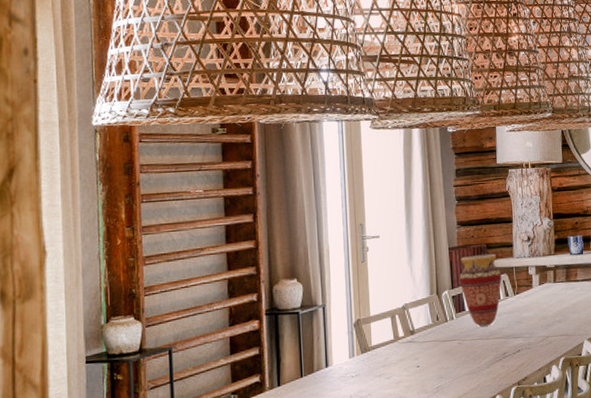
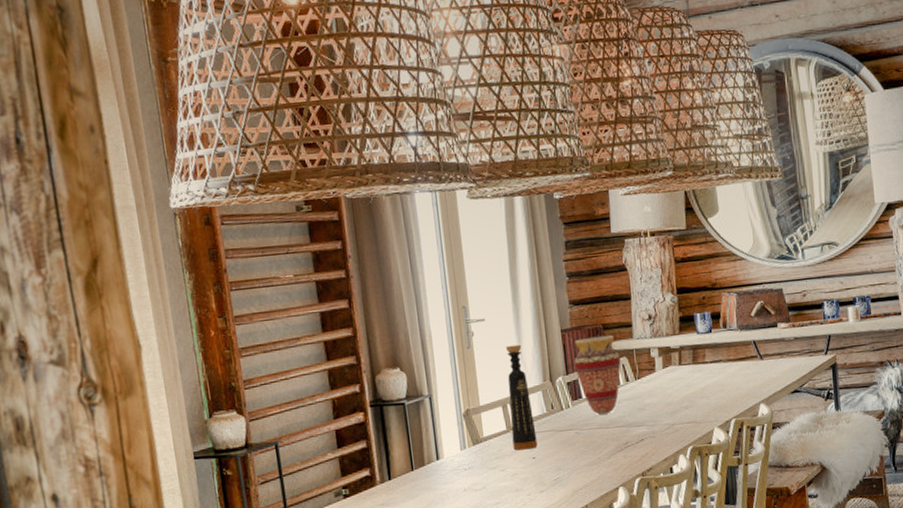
bottle: none [397,260,422,359] -> present [505,344,538,451]

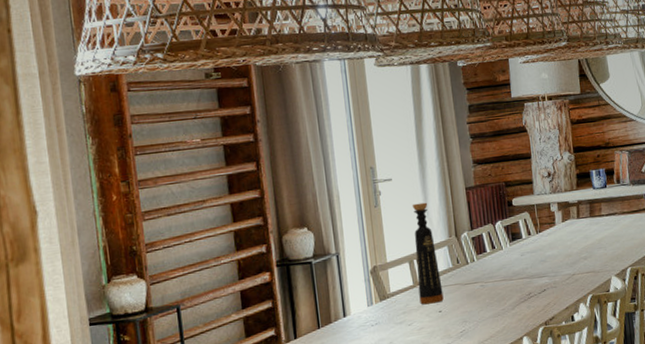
vase: present [574,335,621,415] -> none [478,191,523,268]

